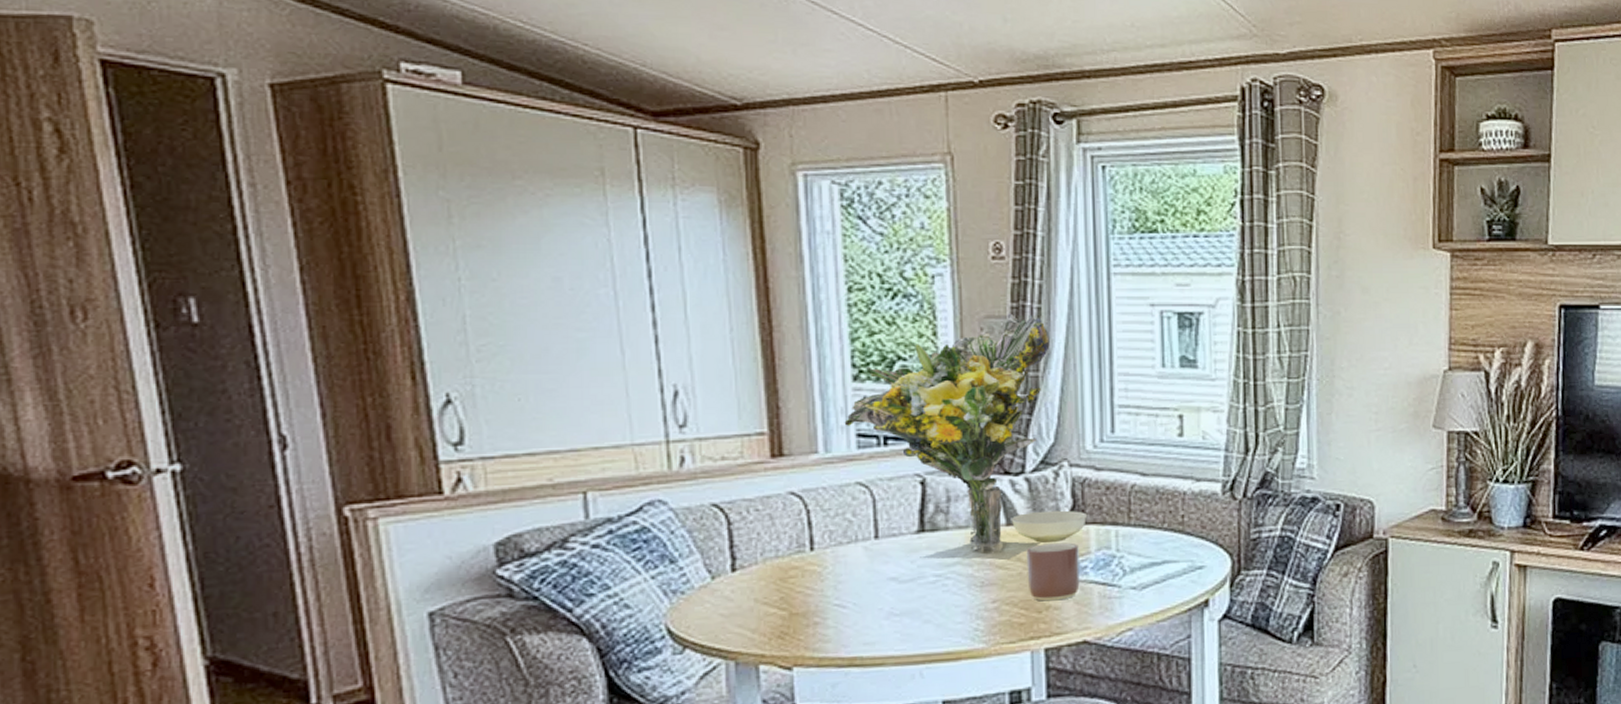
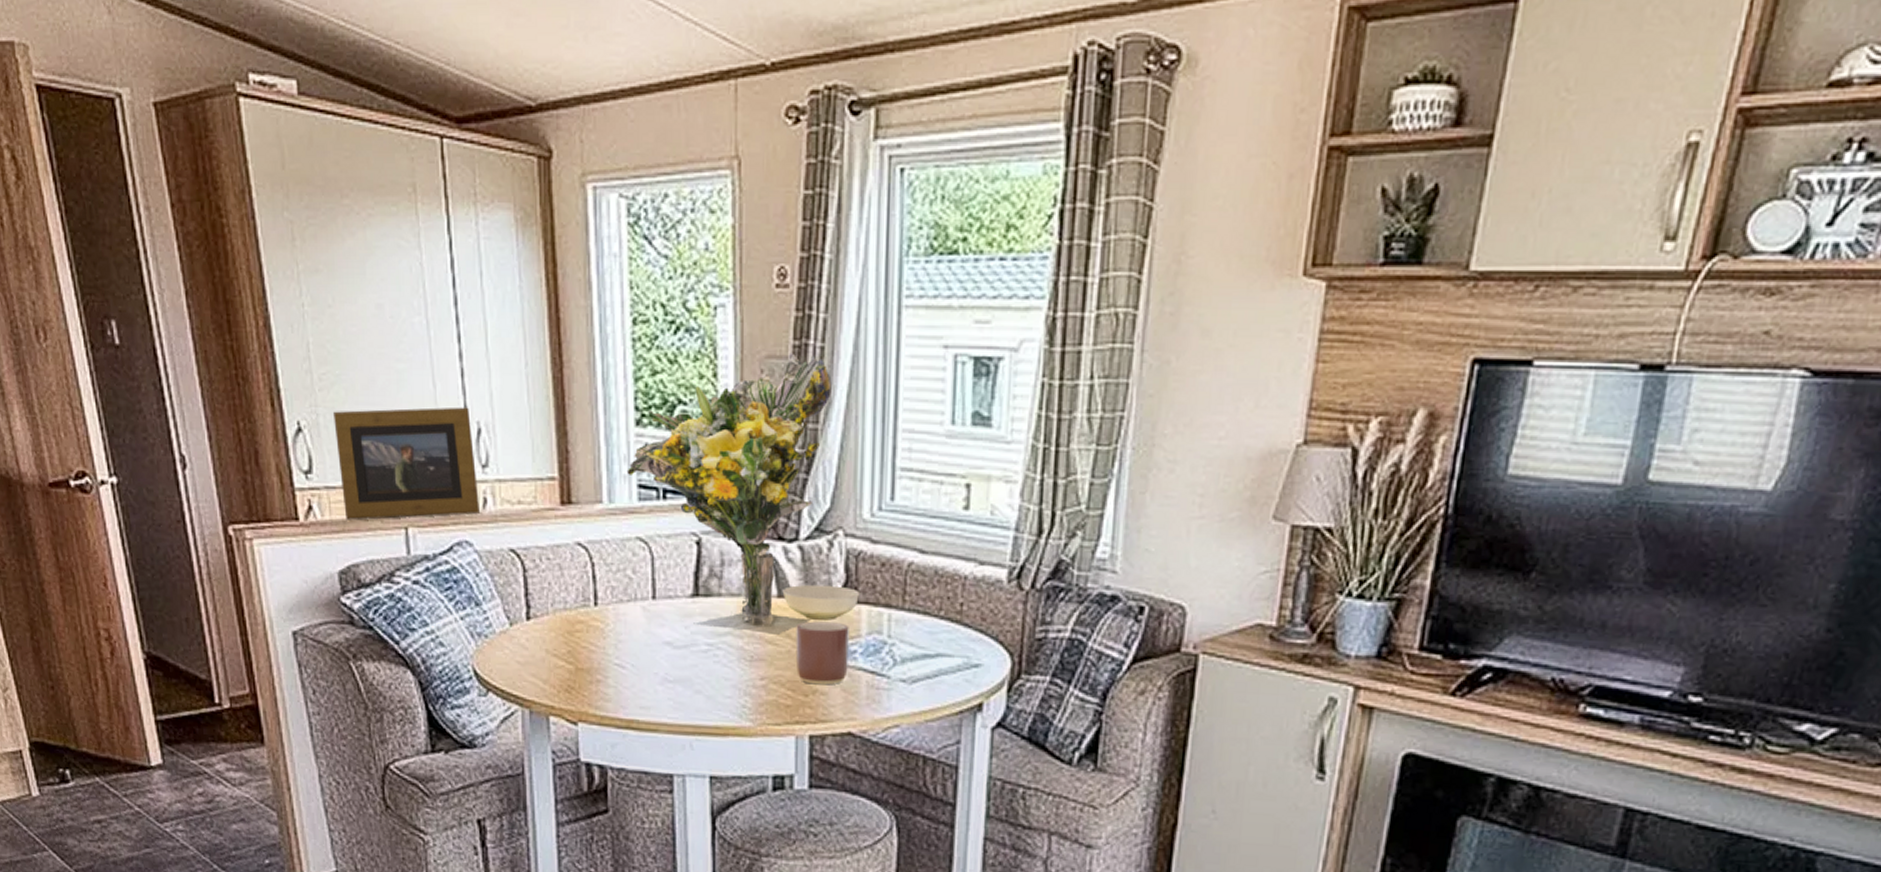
picture frame: none [493,371,677,490] -> present [332,407,481,521]

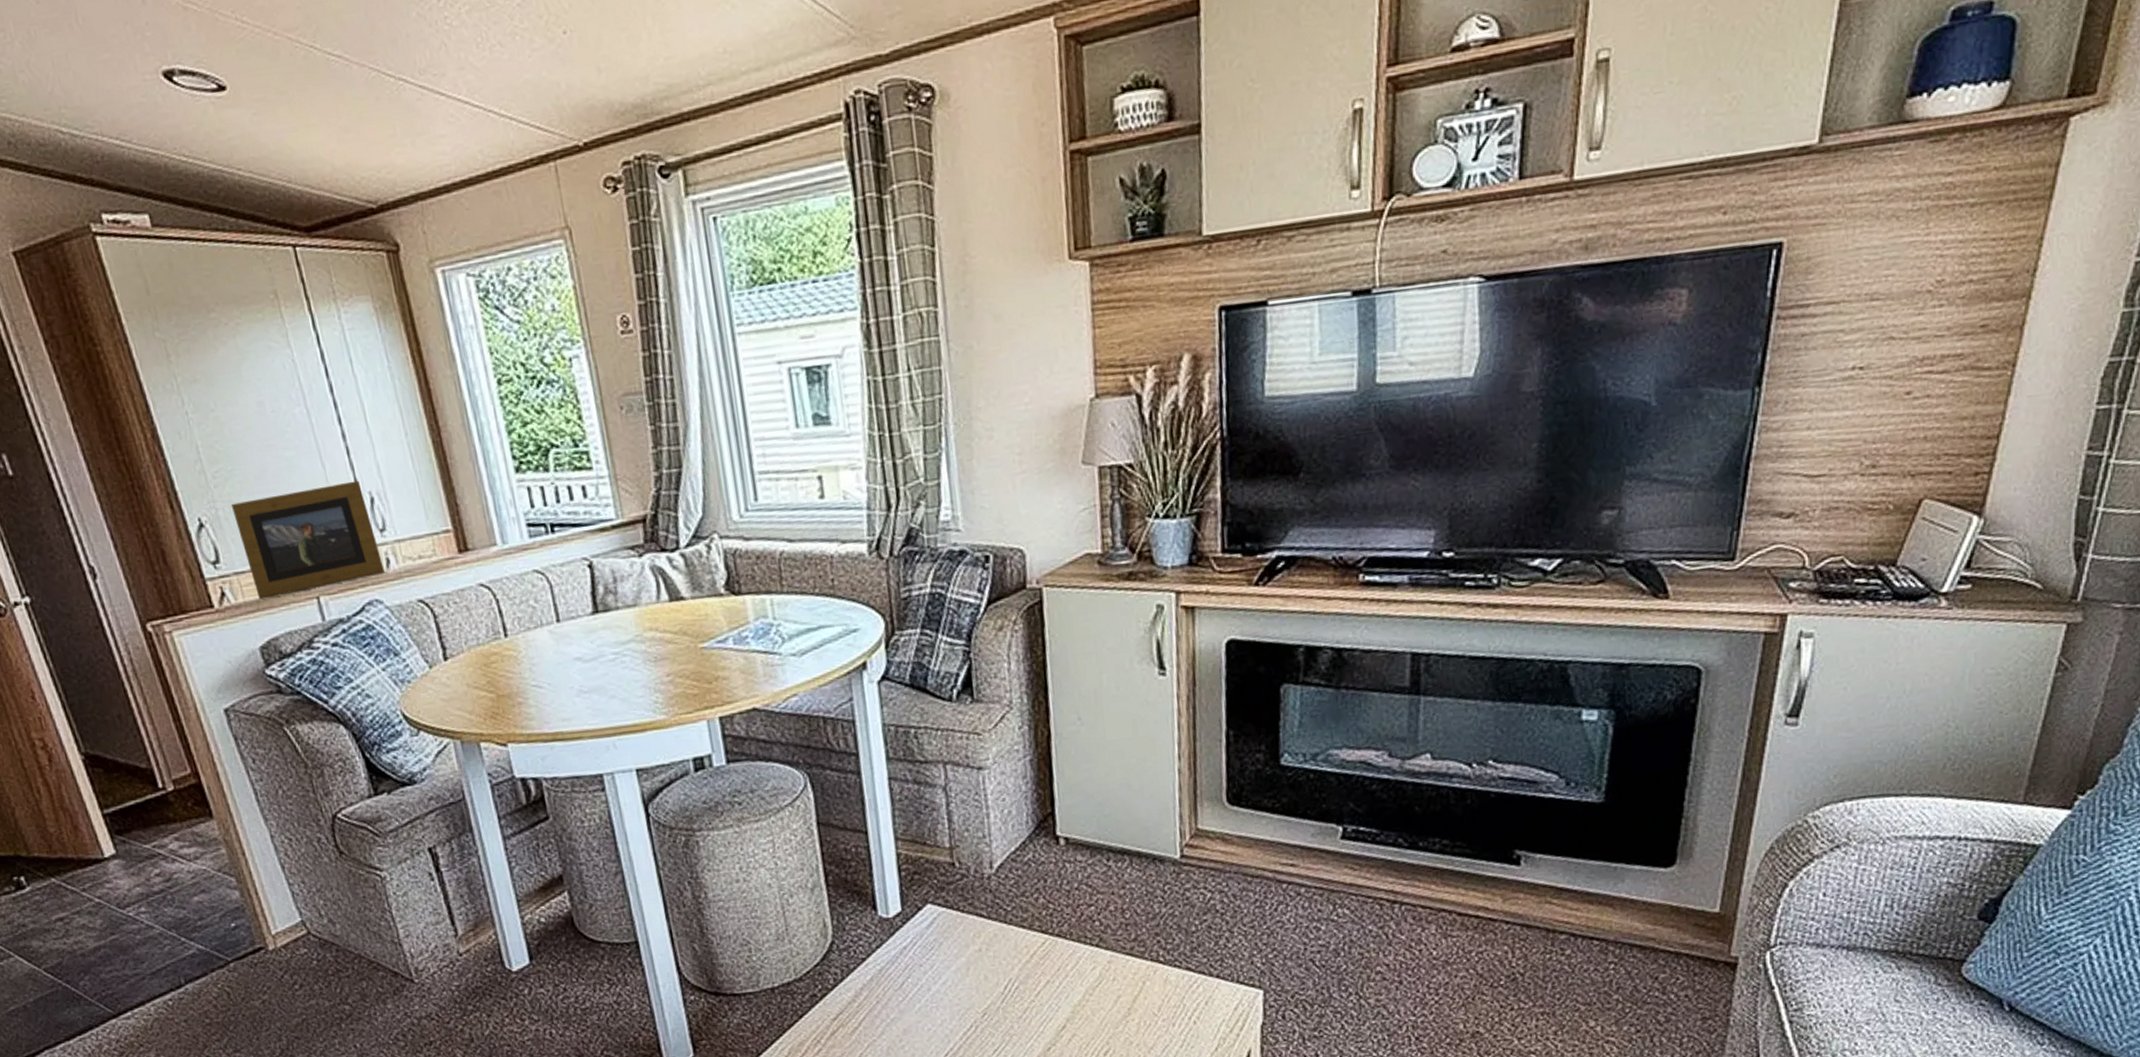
bouquet: present [627,353,832,635] -> none [514,388,703,639]
bowl: present [782,584,861,622] -> none [672,582,743,617]
mug: present [795,621,849,685] -> none [690,614,743,673]

